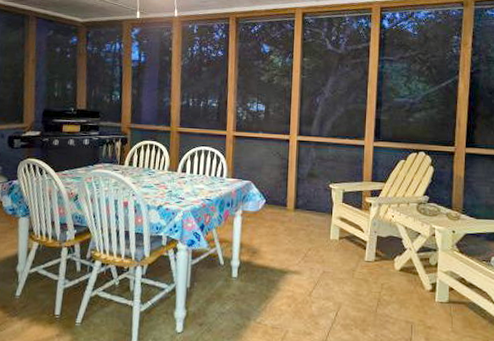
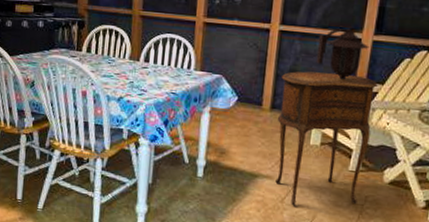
side table: none [300,174,381,298] -> present [275,71,378,205]
lantern: none [329,136,371,181] -> present [316,28,369,80]

